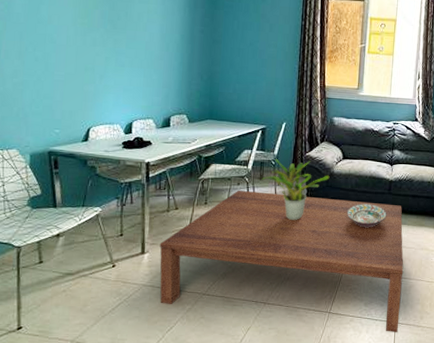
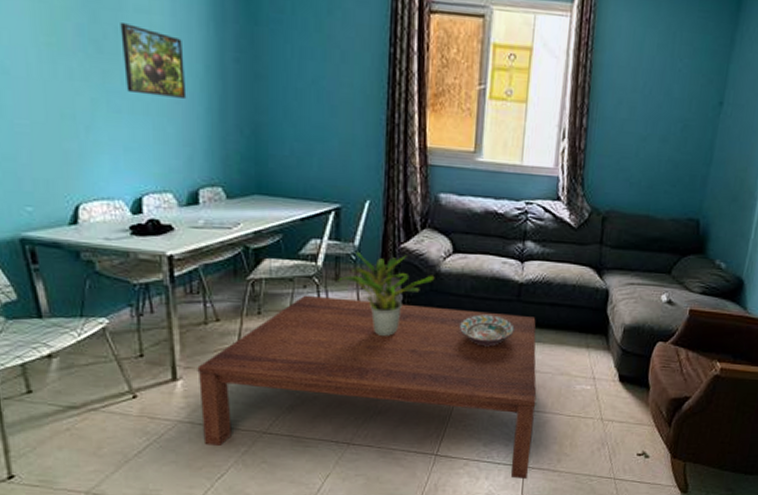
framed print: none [128,10,168,56] -> present [120,23,187,98]

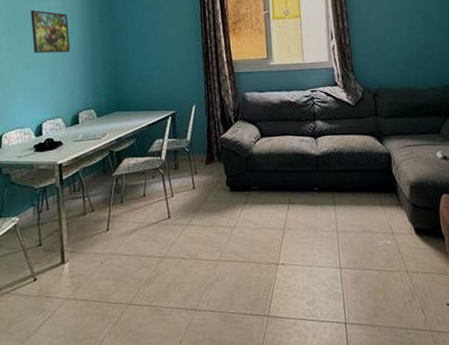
coffee table: present [197,295,537,480] -> none [79,182,351,336]
potted plant: present [338,251,435,337] -> none [177,143,249,213]
decorative bowl: present [458,314,515,347] -> none [272,185,318,213]

